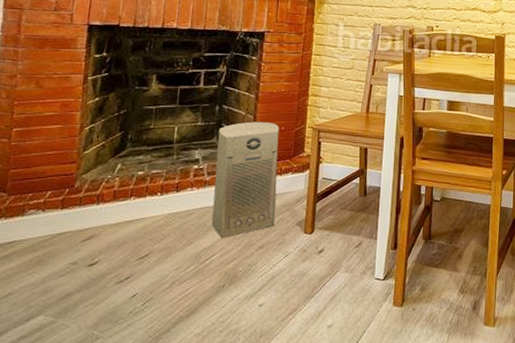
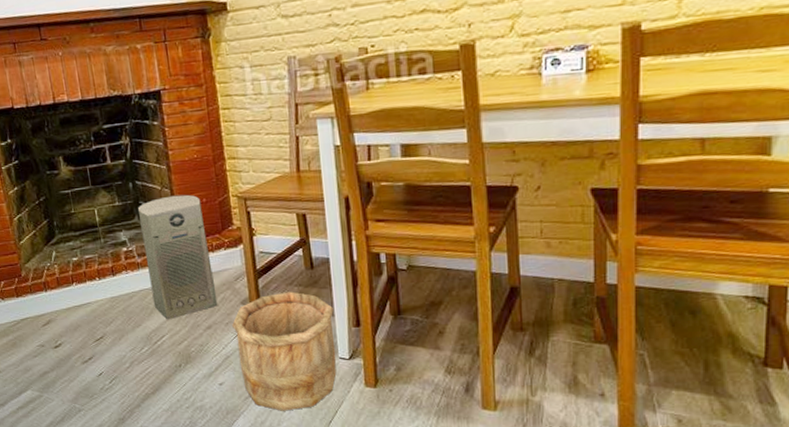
wooden bucket: none [283,215,377,333] -> present [232,291,337,411]

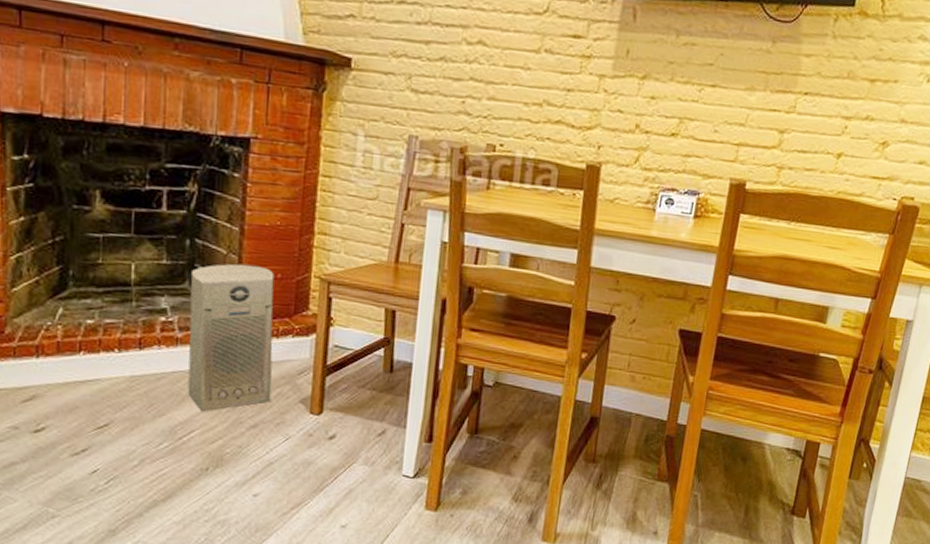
wooden bucket: present [232,291,337,411] -> none [283,394,406,532]

